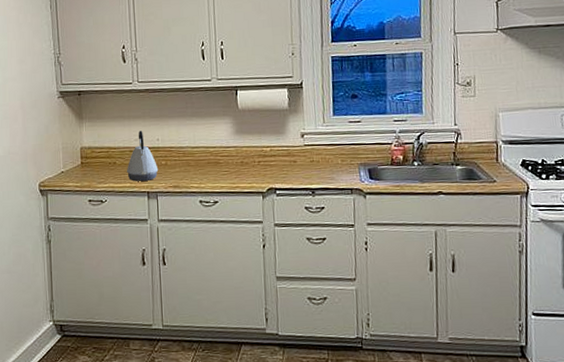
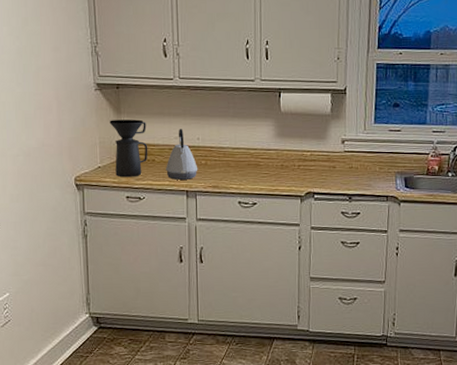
coffee maker: none [72,124,110,181] -> present [109,119,148,177]

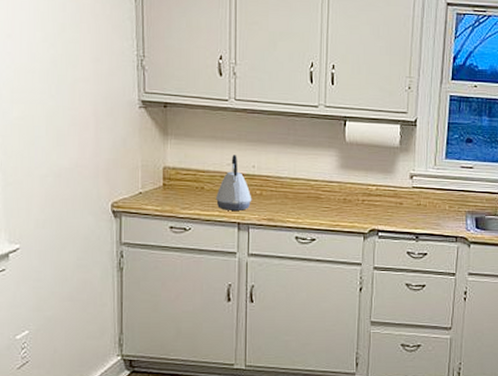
coffee maker: present [109,119,148,177] -> none [154,141,197,206]

